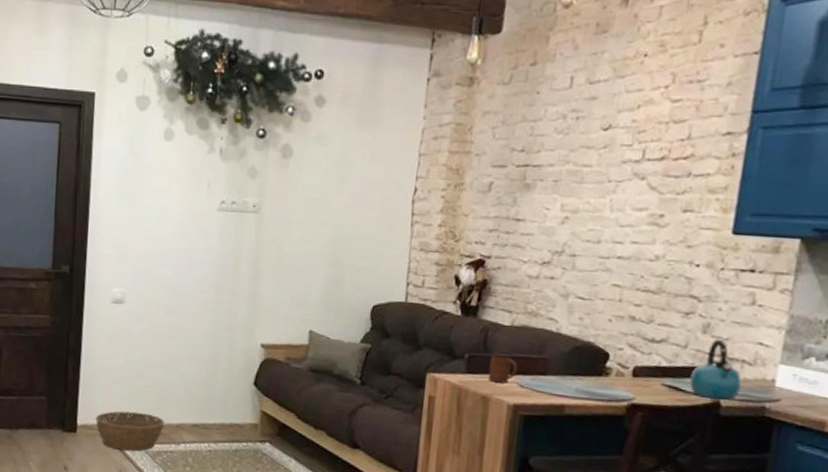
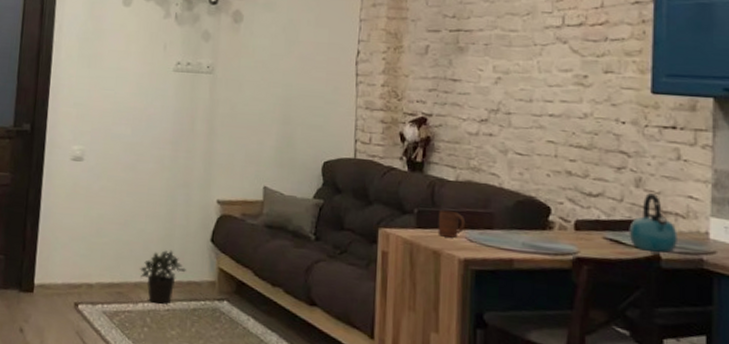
basket: present [95,411,165,451] -> none [53,269,123,311]
potted plant: none [182,392,228,445] -> present [140,250,186,304]

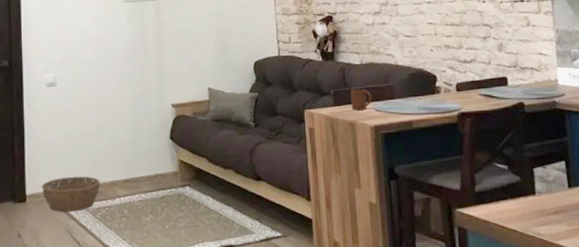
basket: none [53,269,123,311] -> present [41,176,101,212]
potted plant: present [140,250,186,304] -> none [114,150,152,198]
kettle: present [629,193,677,253] -> none [497,55,535,100]

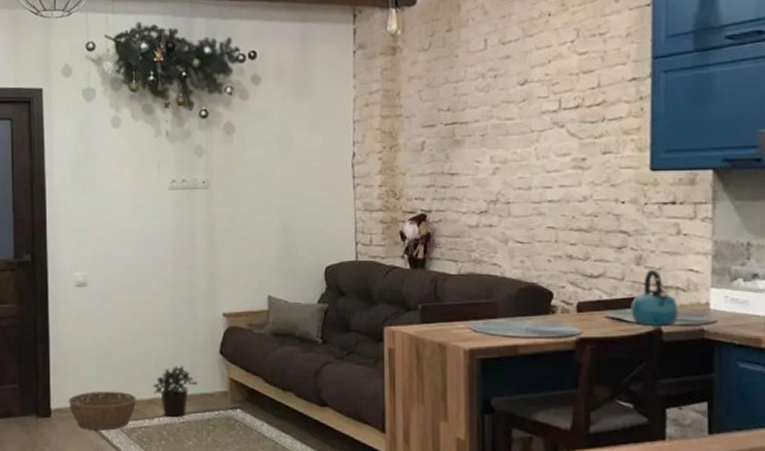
potted plant: none [114,150,152,198] -> present [153,365,198,418]
cup: present [350,88,372,110] -> none [442,303,470,330]
kettle: none [497,55,535,100] -> present [630,270,678,326]

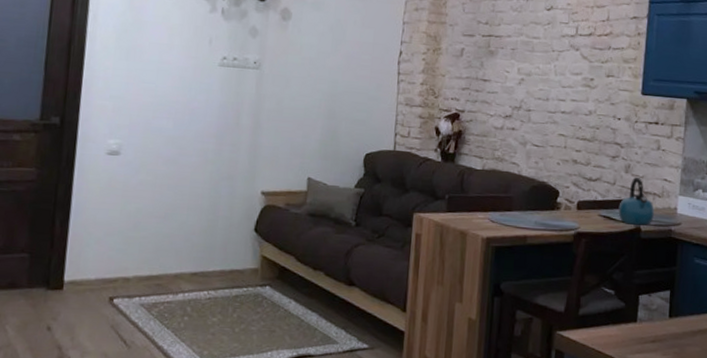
basket: present [68,391,137,430] -> none [85,264,163,305]
potted plant: present [153,365,198,418] -> none [180,240,229,294]

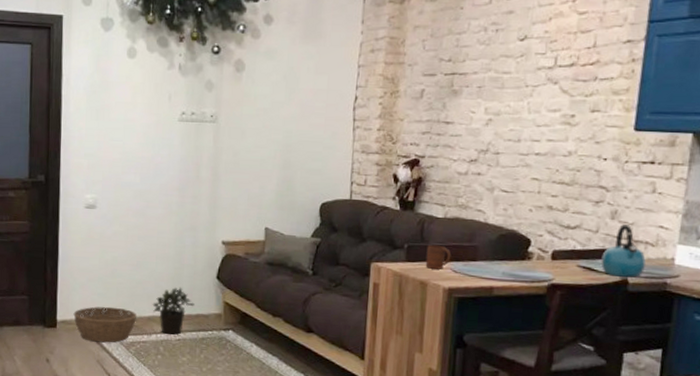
basket: none [85,264,163,305] -> present [73,306,138,343]
potted plant: none [180,240,229,294] -> present [152,287,194,335]
cup: none [465,195,489,220] -> present [425,244,452,270]

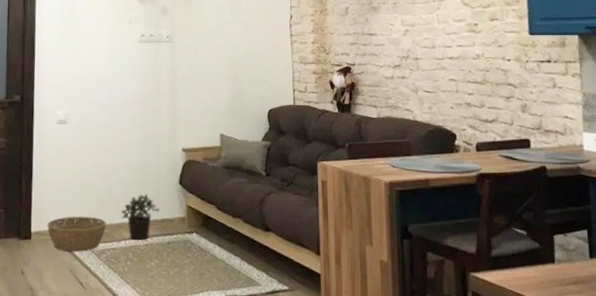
cup: present [425,244,452,270] -> none [366,142,388,165]
kettle: present [601,224,646,278] -> none [519,116,559,164]

